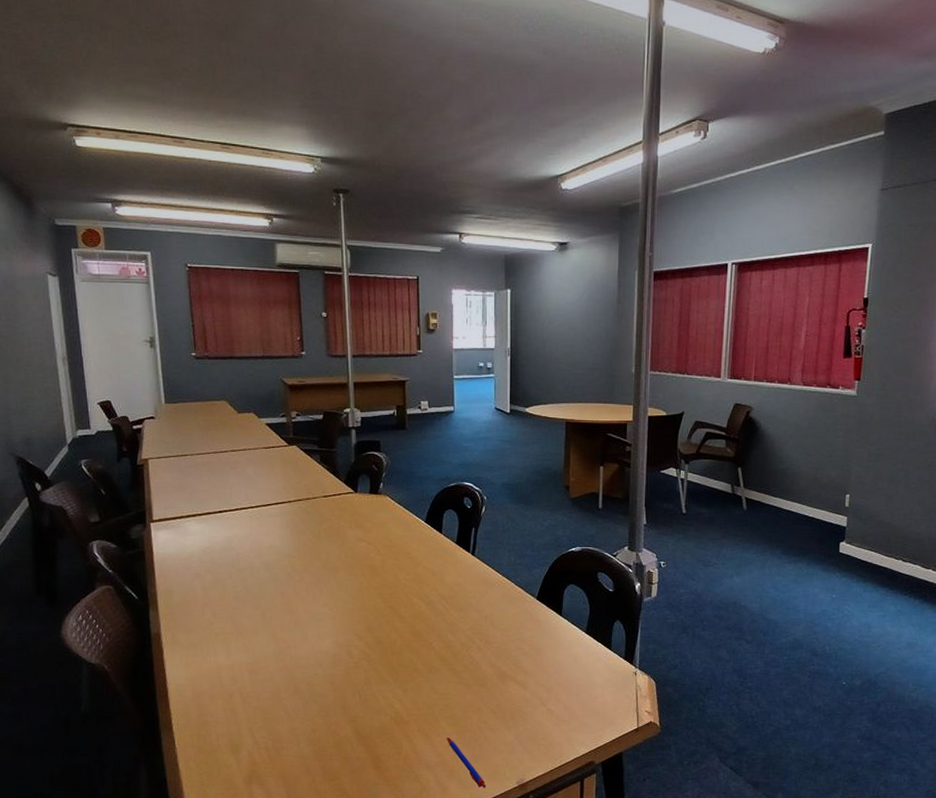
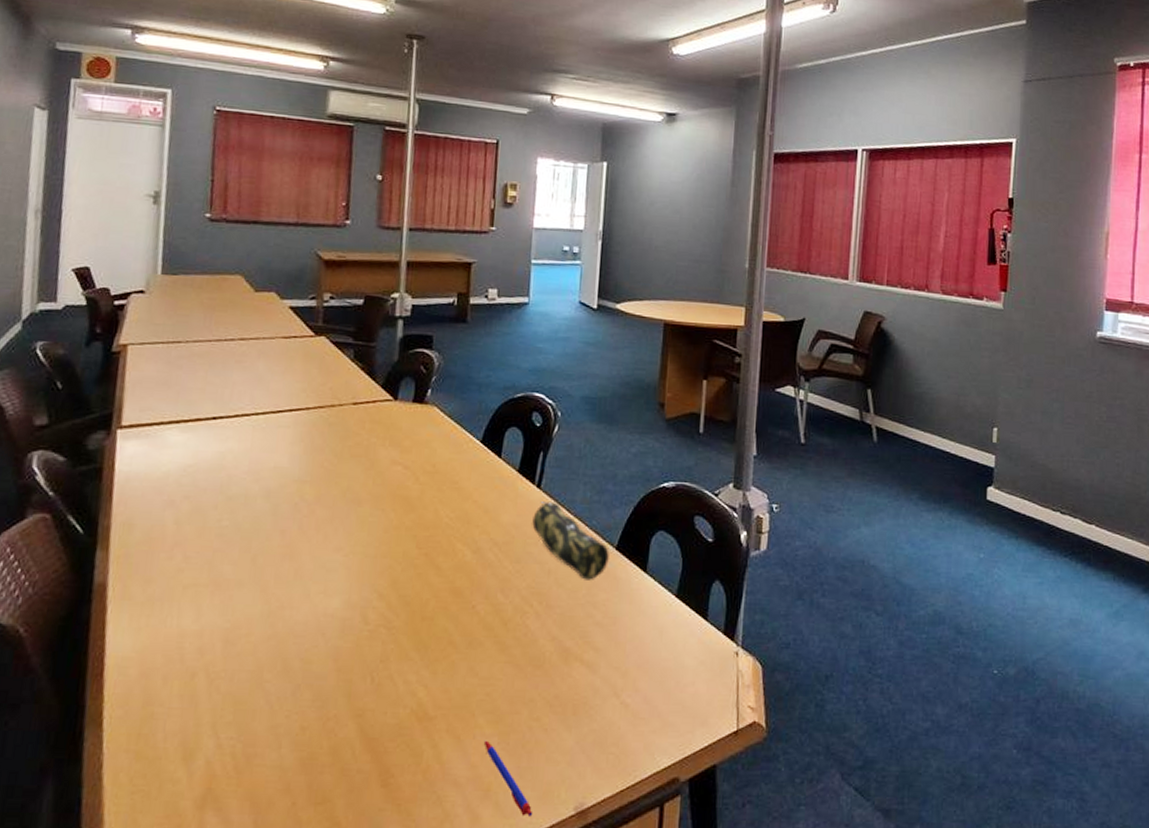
pencil case: none [470,565,533,623] -> present [532,502,610,580]

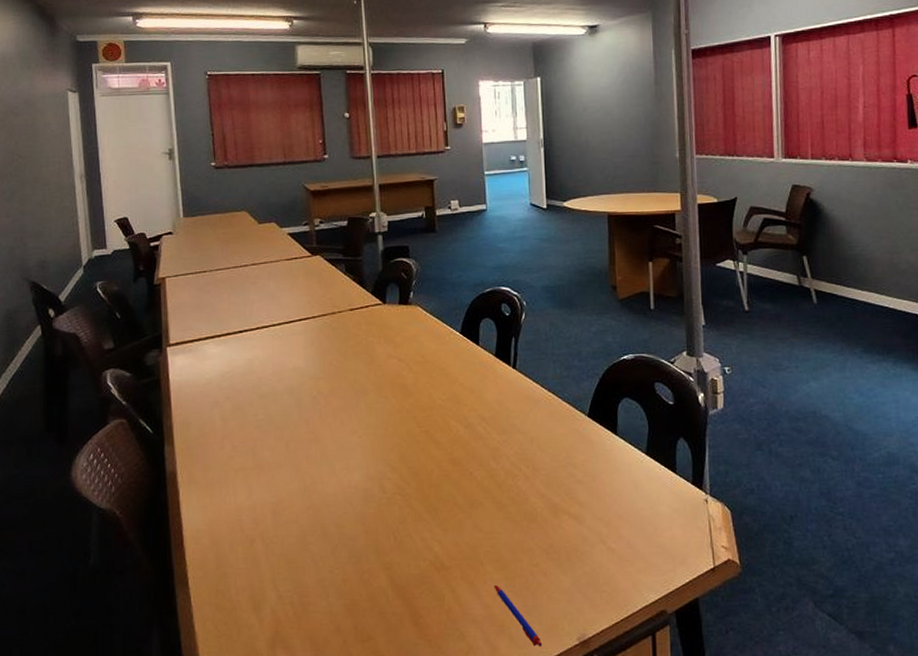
pencil case: present [532,502,610,580] -> none [512,380,584,445]

